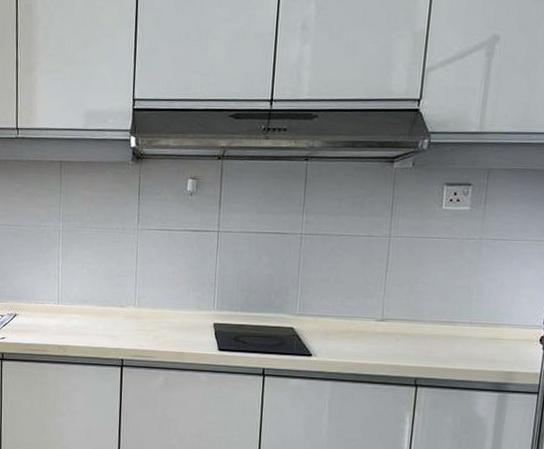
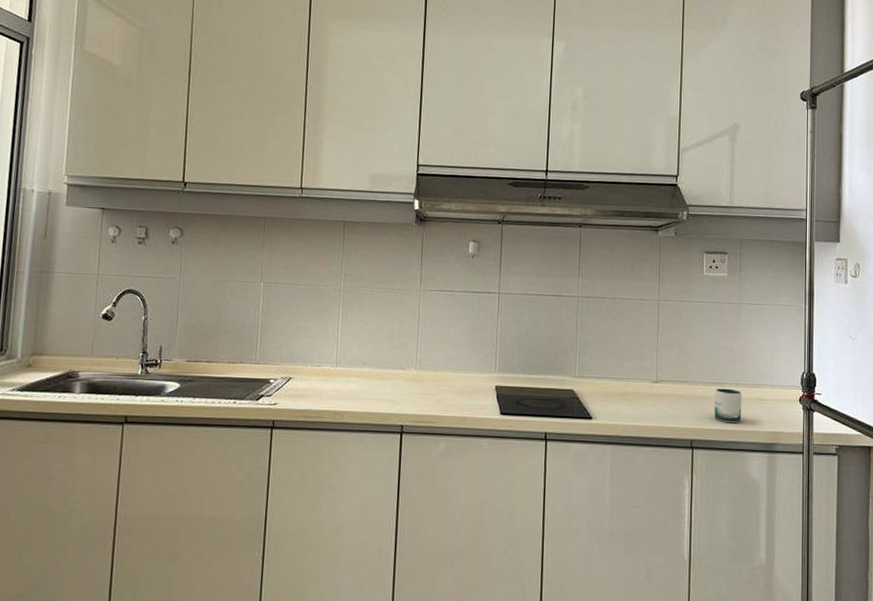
mug: none [442,327,476,362] -> present [714,388,742,423]

